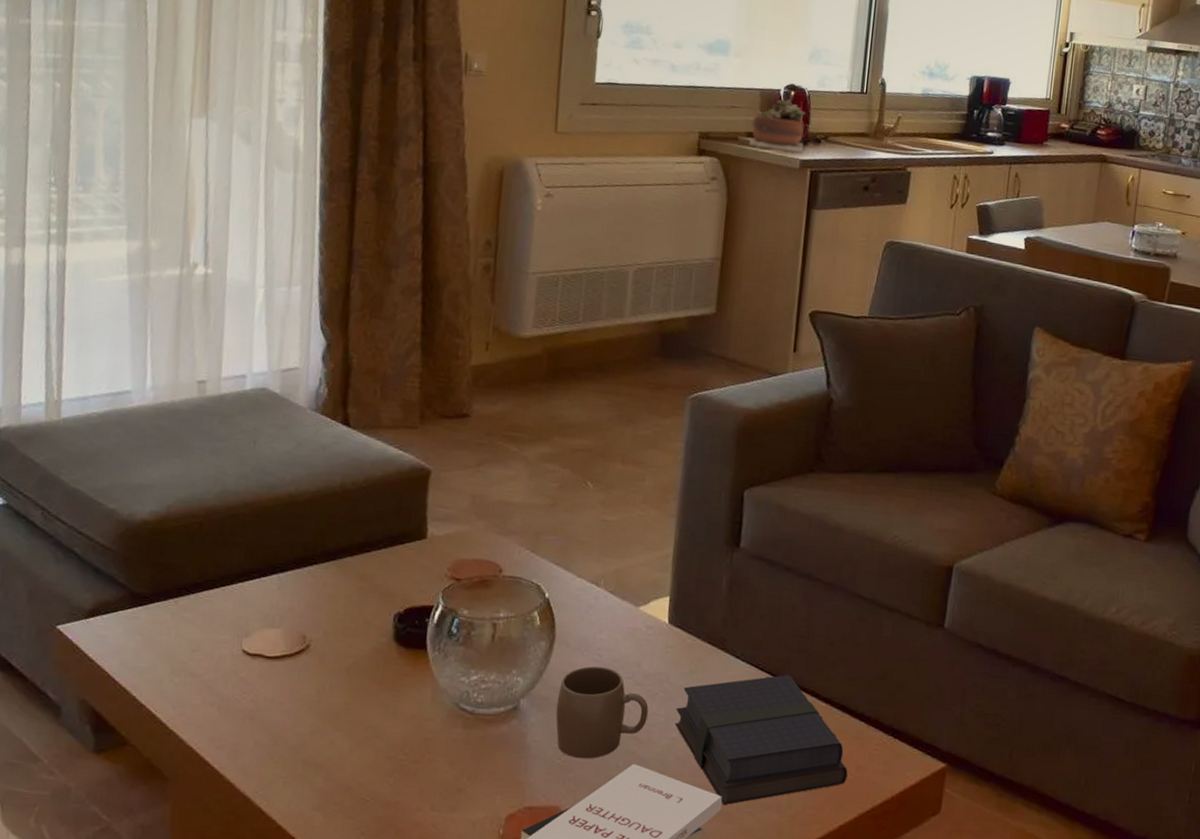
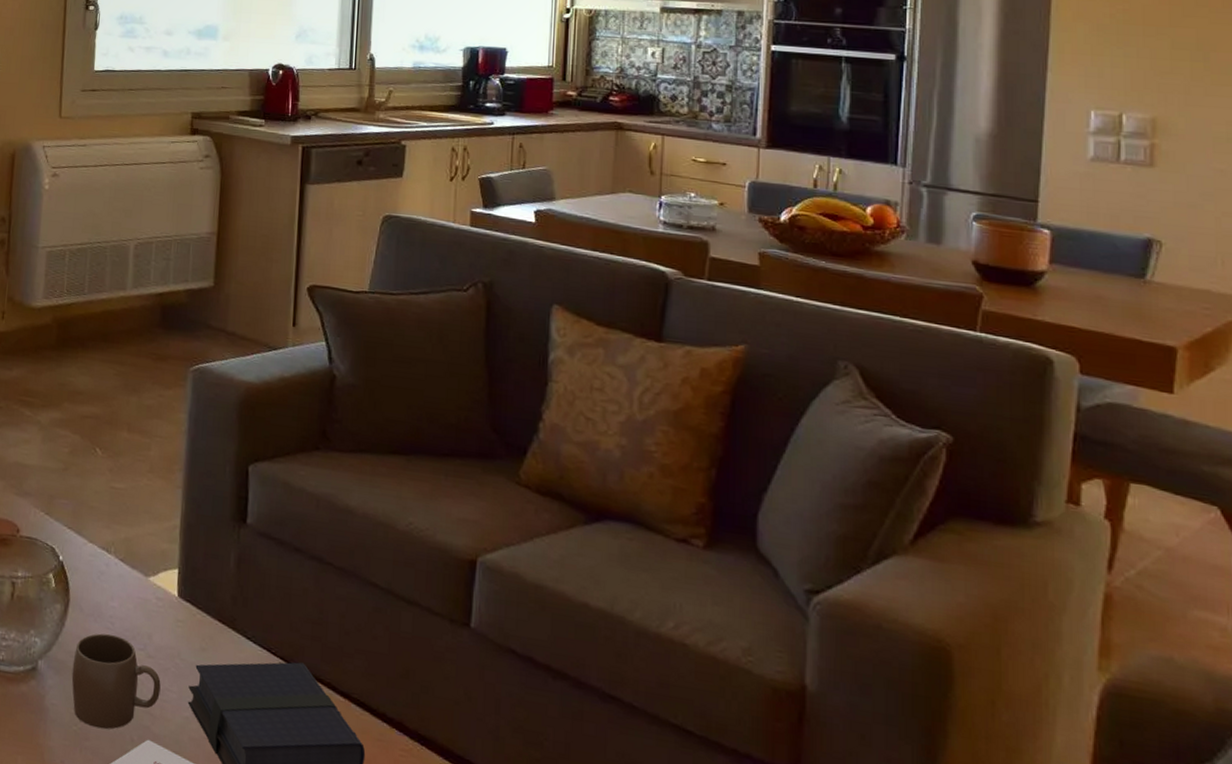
succulent plant: present [749,99,806,153] -> none [240,78,295,129]

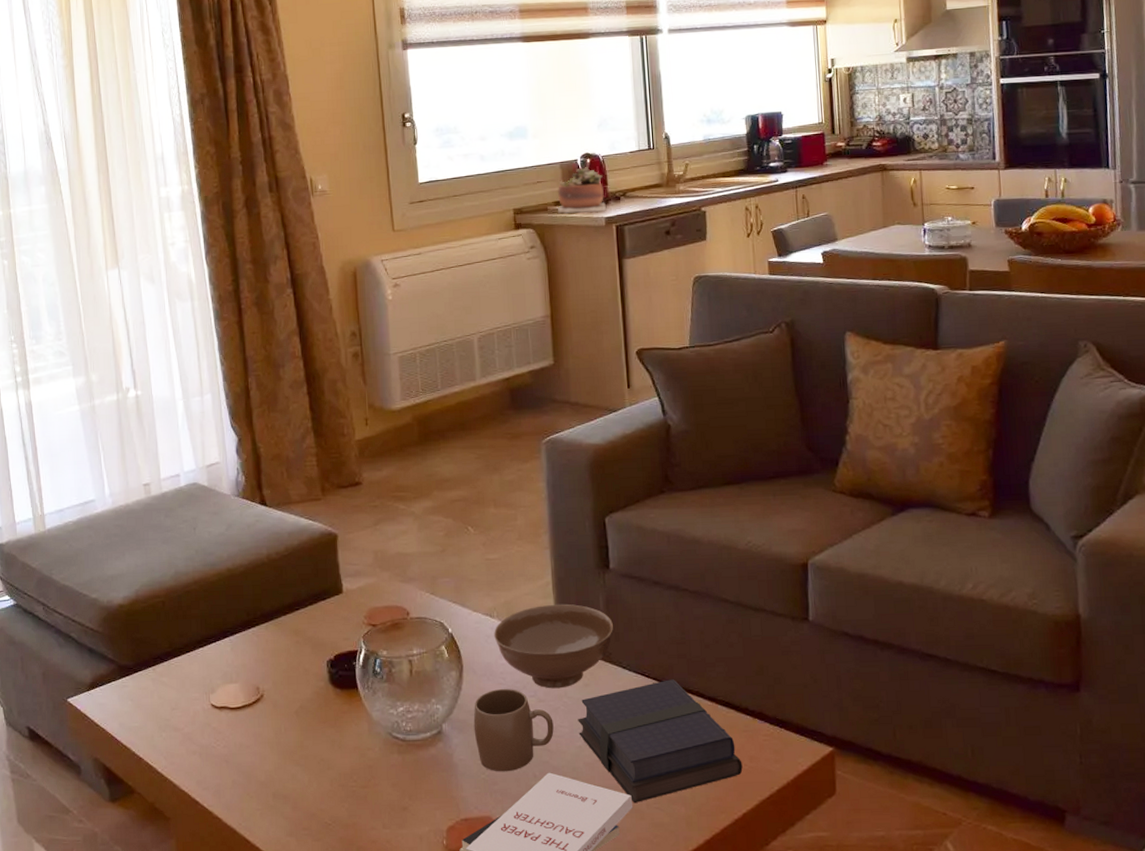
decorative bowl: none [108,549,242,648] -> present [494,603,613,689]
succulent plant: none [240,78,295,129] -> present [558,167,607,214]

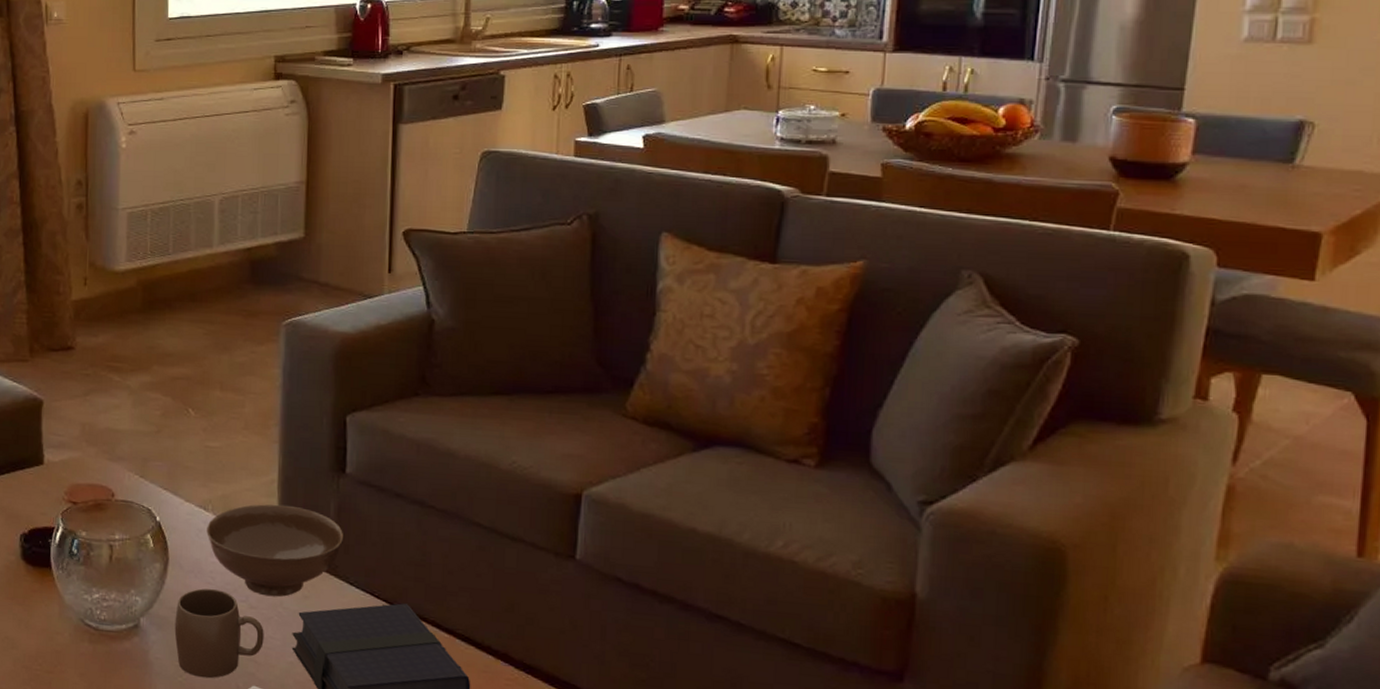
succulent plant: present [558,167,607,214] -> none [327,13,386,67]

